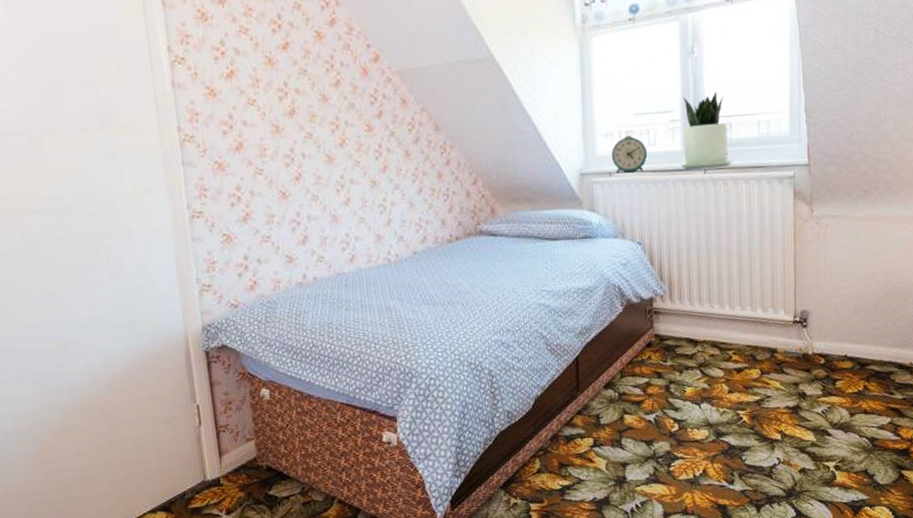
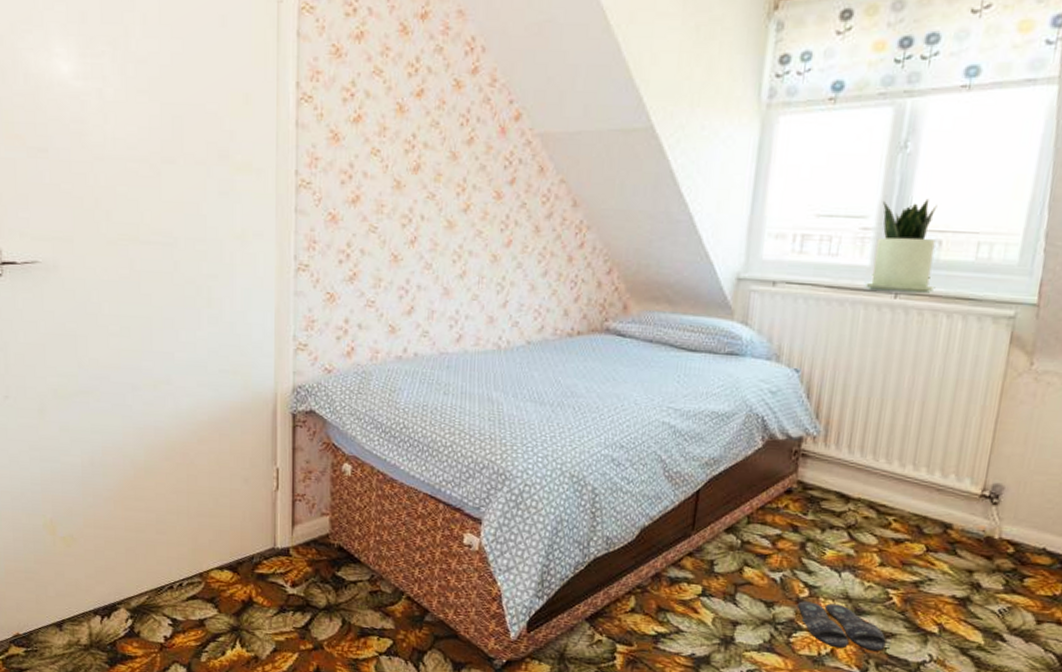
alarm clock: present [611,135,648,174] -> none [778,240,826,286]
slippers: none [672,431,744,468] -> present [798,601,886,651]

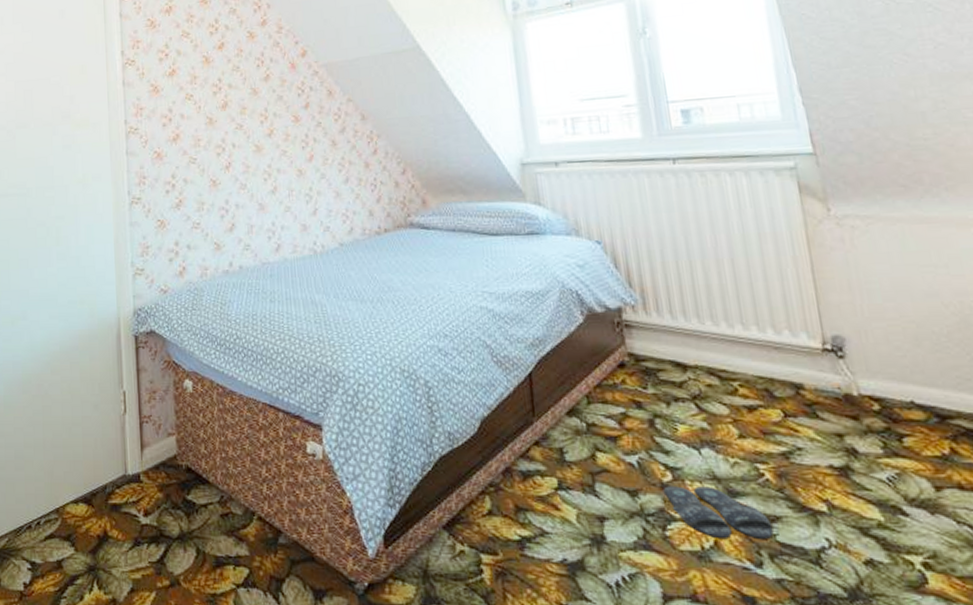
planter: present [865,198,937,293] -> none [636,73,710,159]

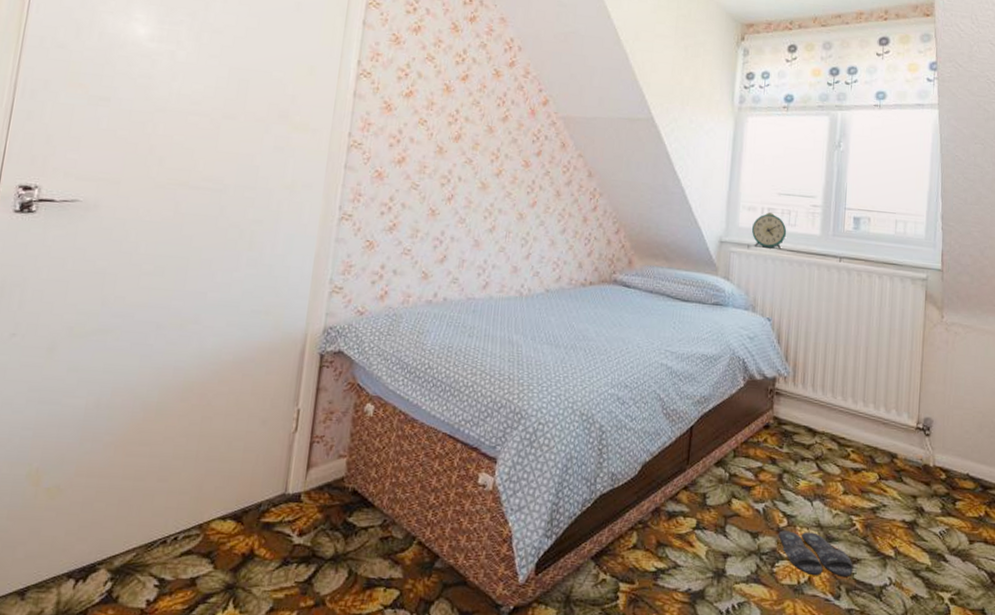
alarm clock: none [556,122,600,163] -> present [751,212,787,249]

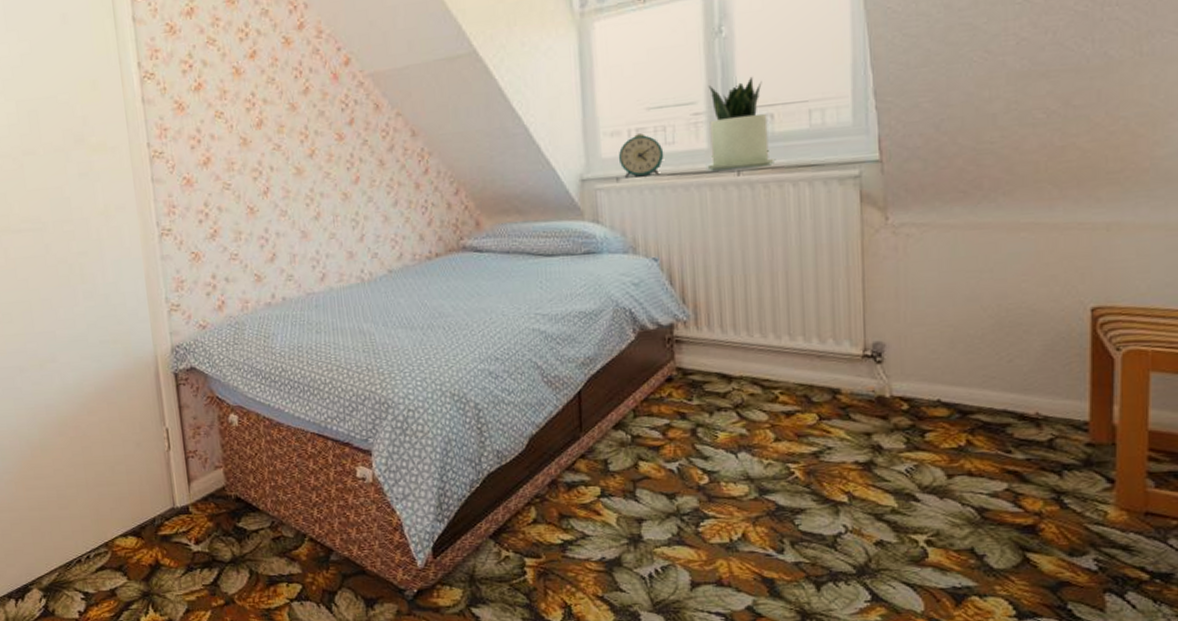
slippers: present [779,530,853,577] -> none [700,486,797,531]
planter: none [818,185,868,258] -> present [707,76,776,171]

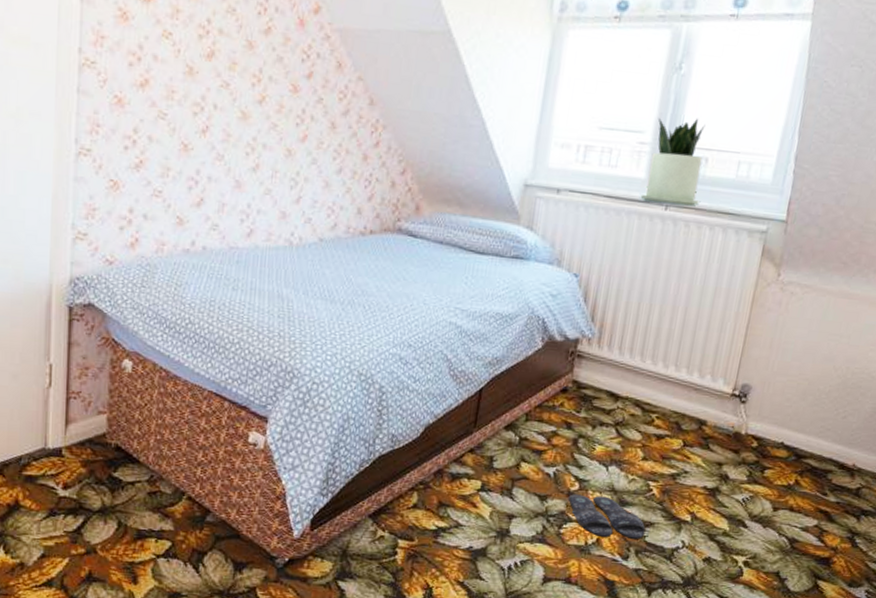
alarm clock: present [618,133,664,178] -> none [563,151,606,195]
slippers: none [700,486,797,531] -> present [569,494,646,539]

